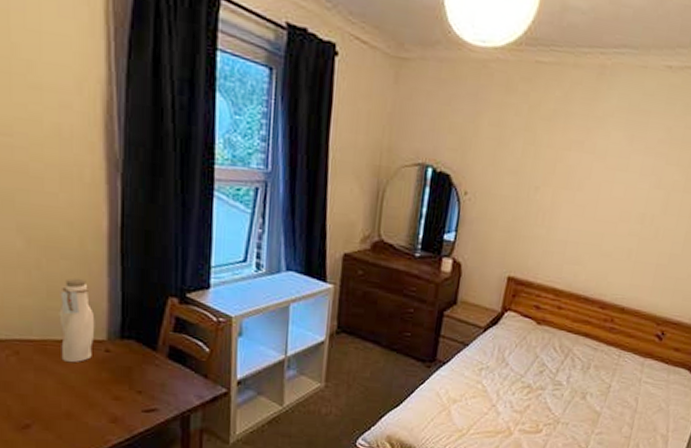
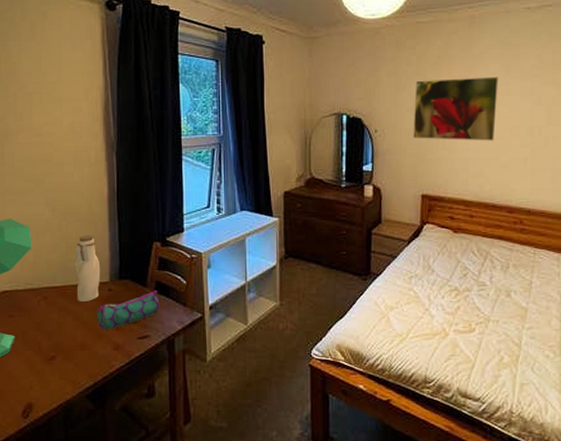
pencil case: none [88,356,173,400] -> present [97,290,160,331]
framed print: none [508,137,619,224] -> present [413,76,498,141]

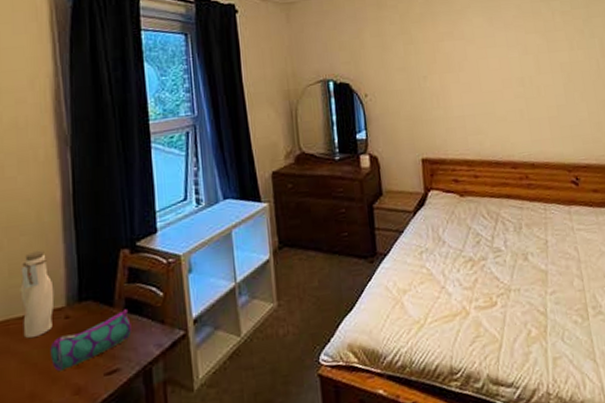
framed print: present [413,76,498,141] -> none [401,29,488,100]

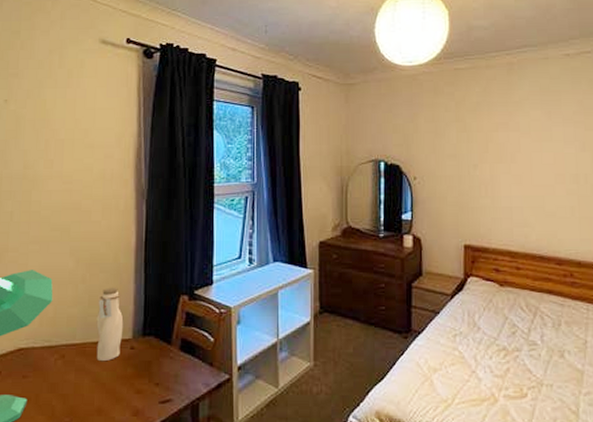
pencil case: present [50,309,132,372] -> none [116,348,185,394]

